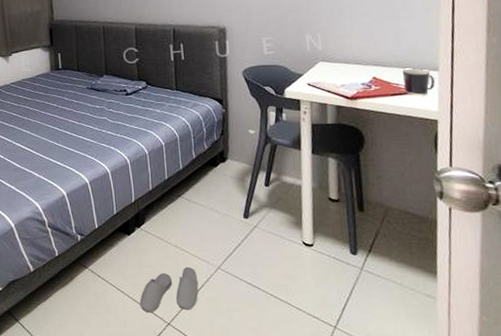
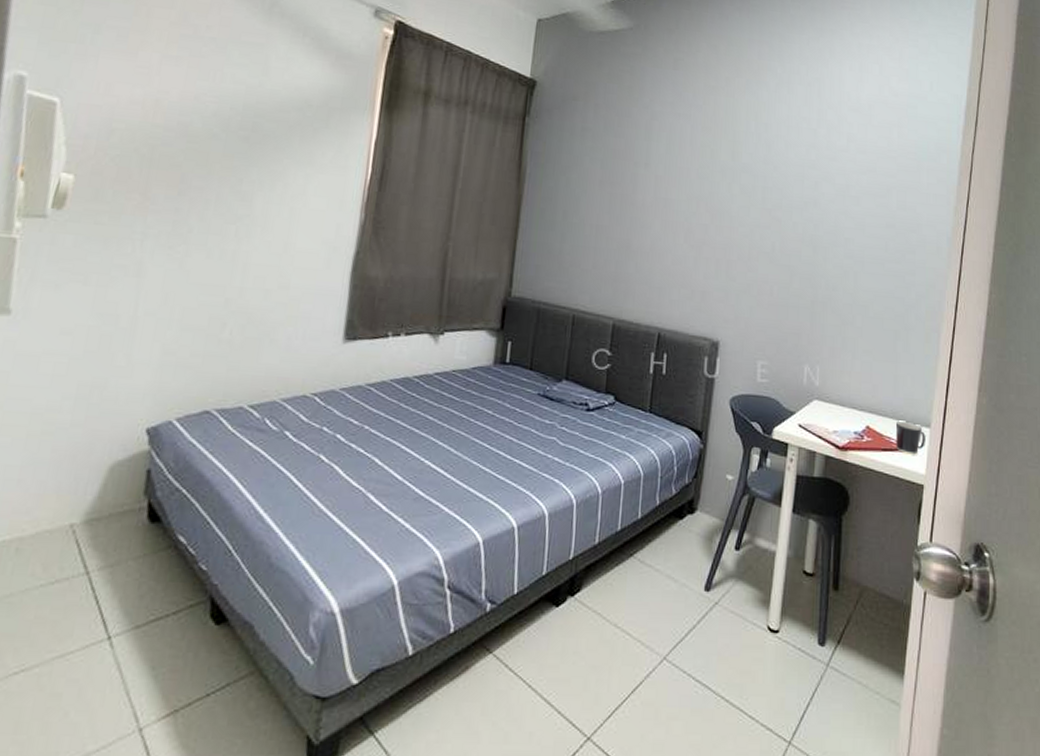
slippers: present [139,266,199,313] -> none [554,655,636,722]

